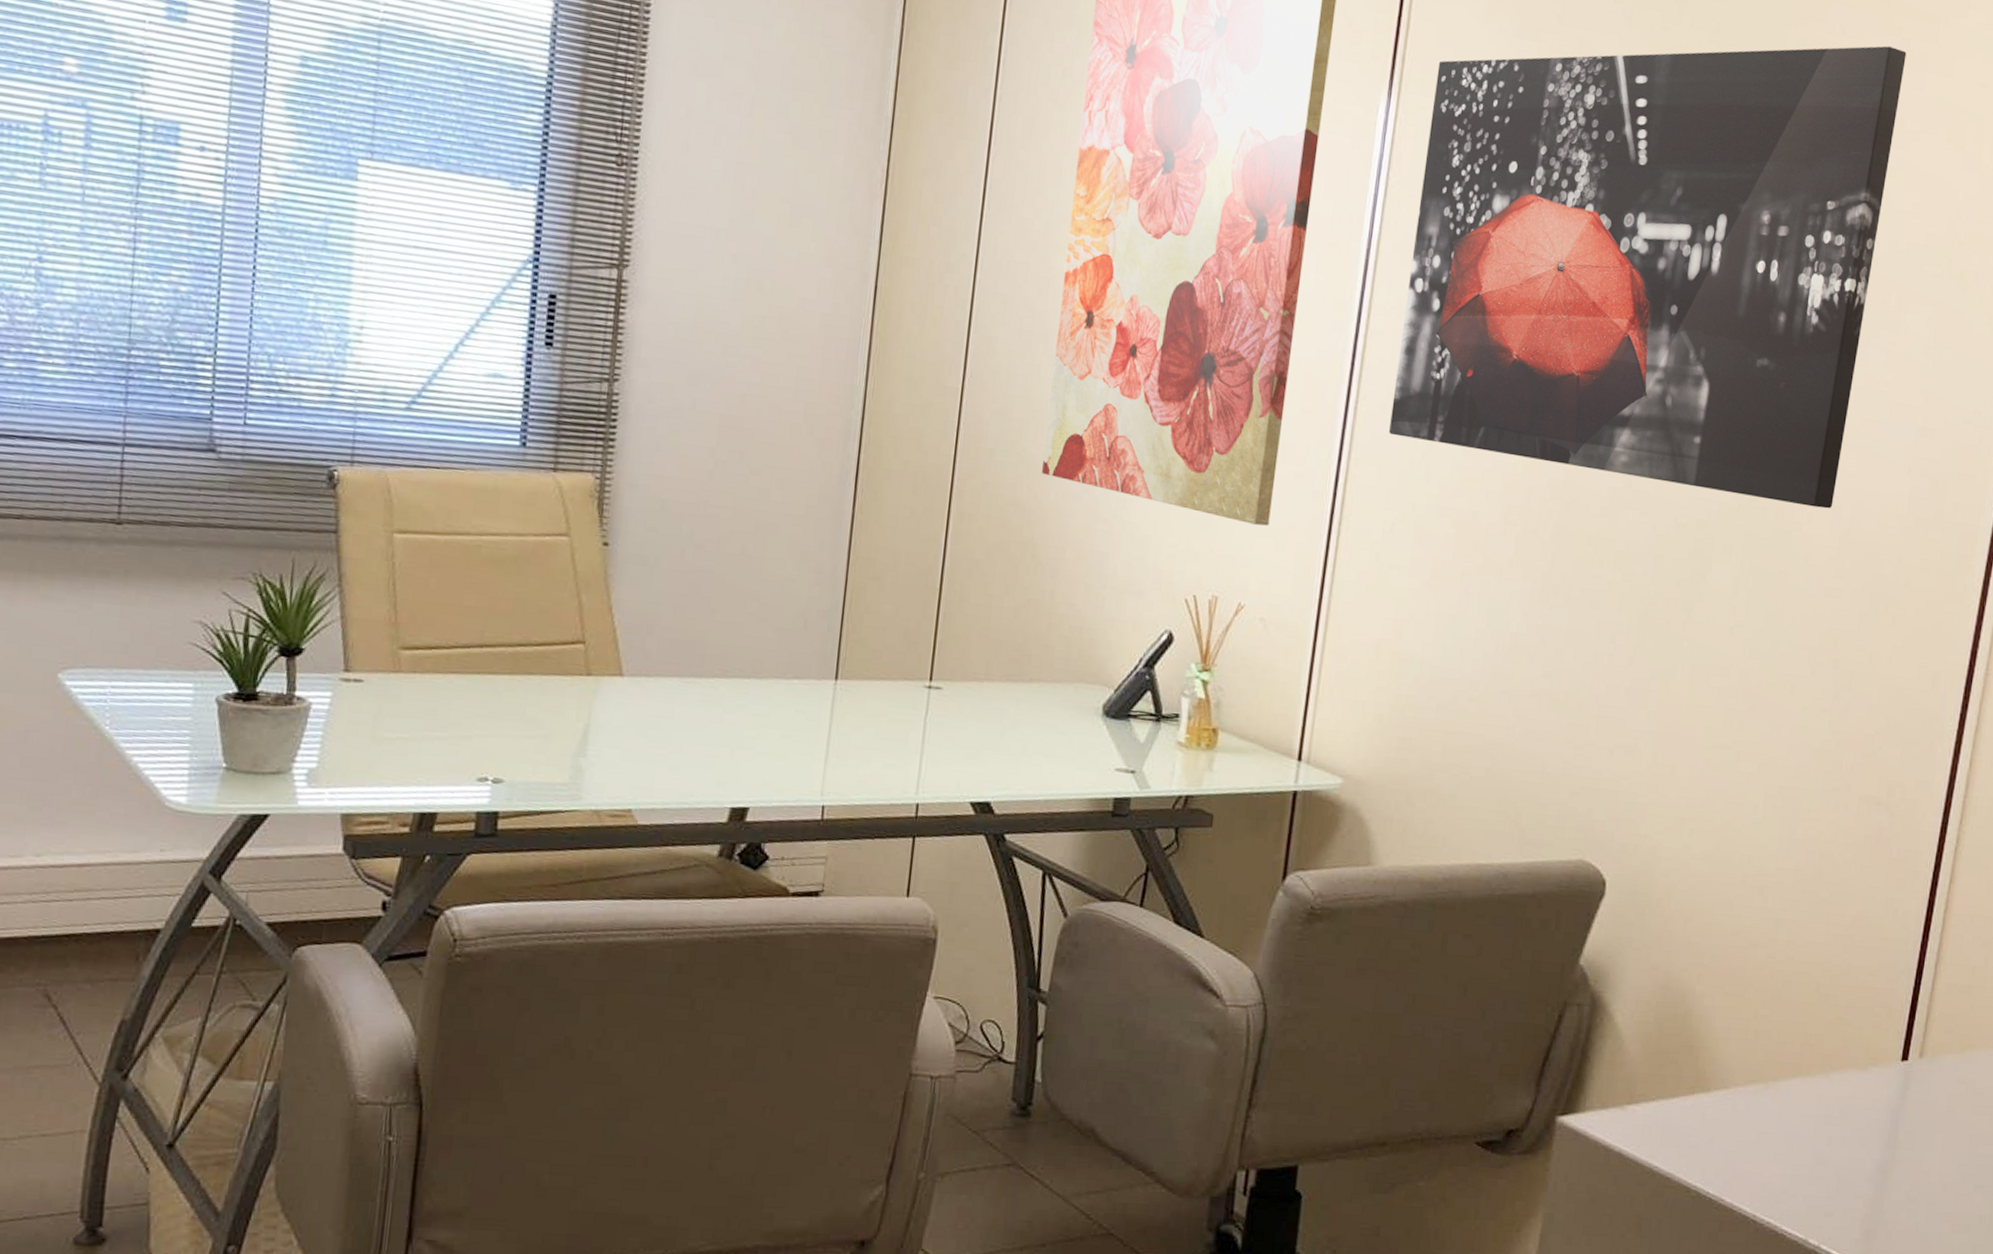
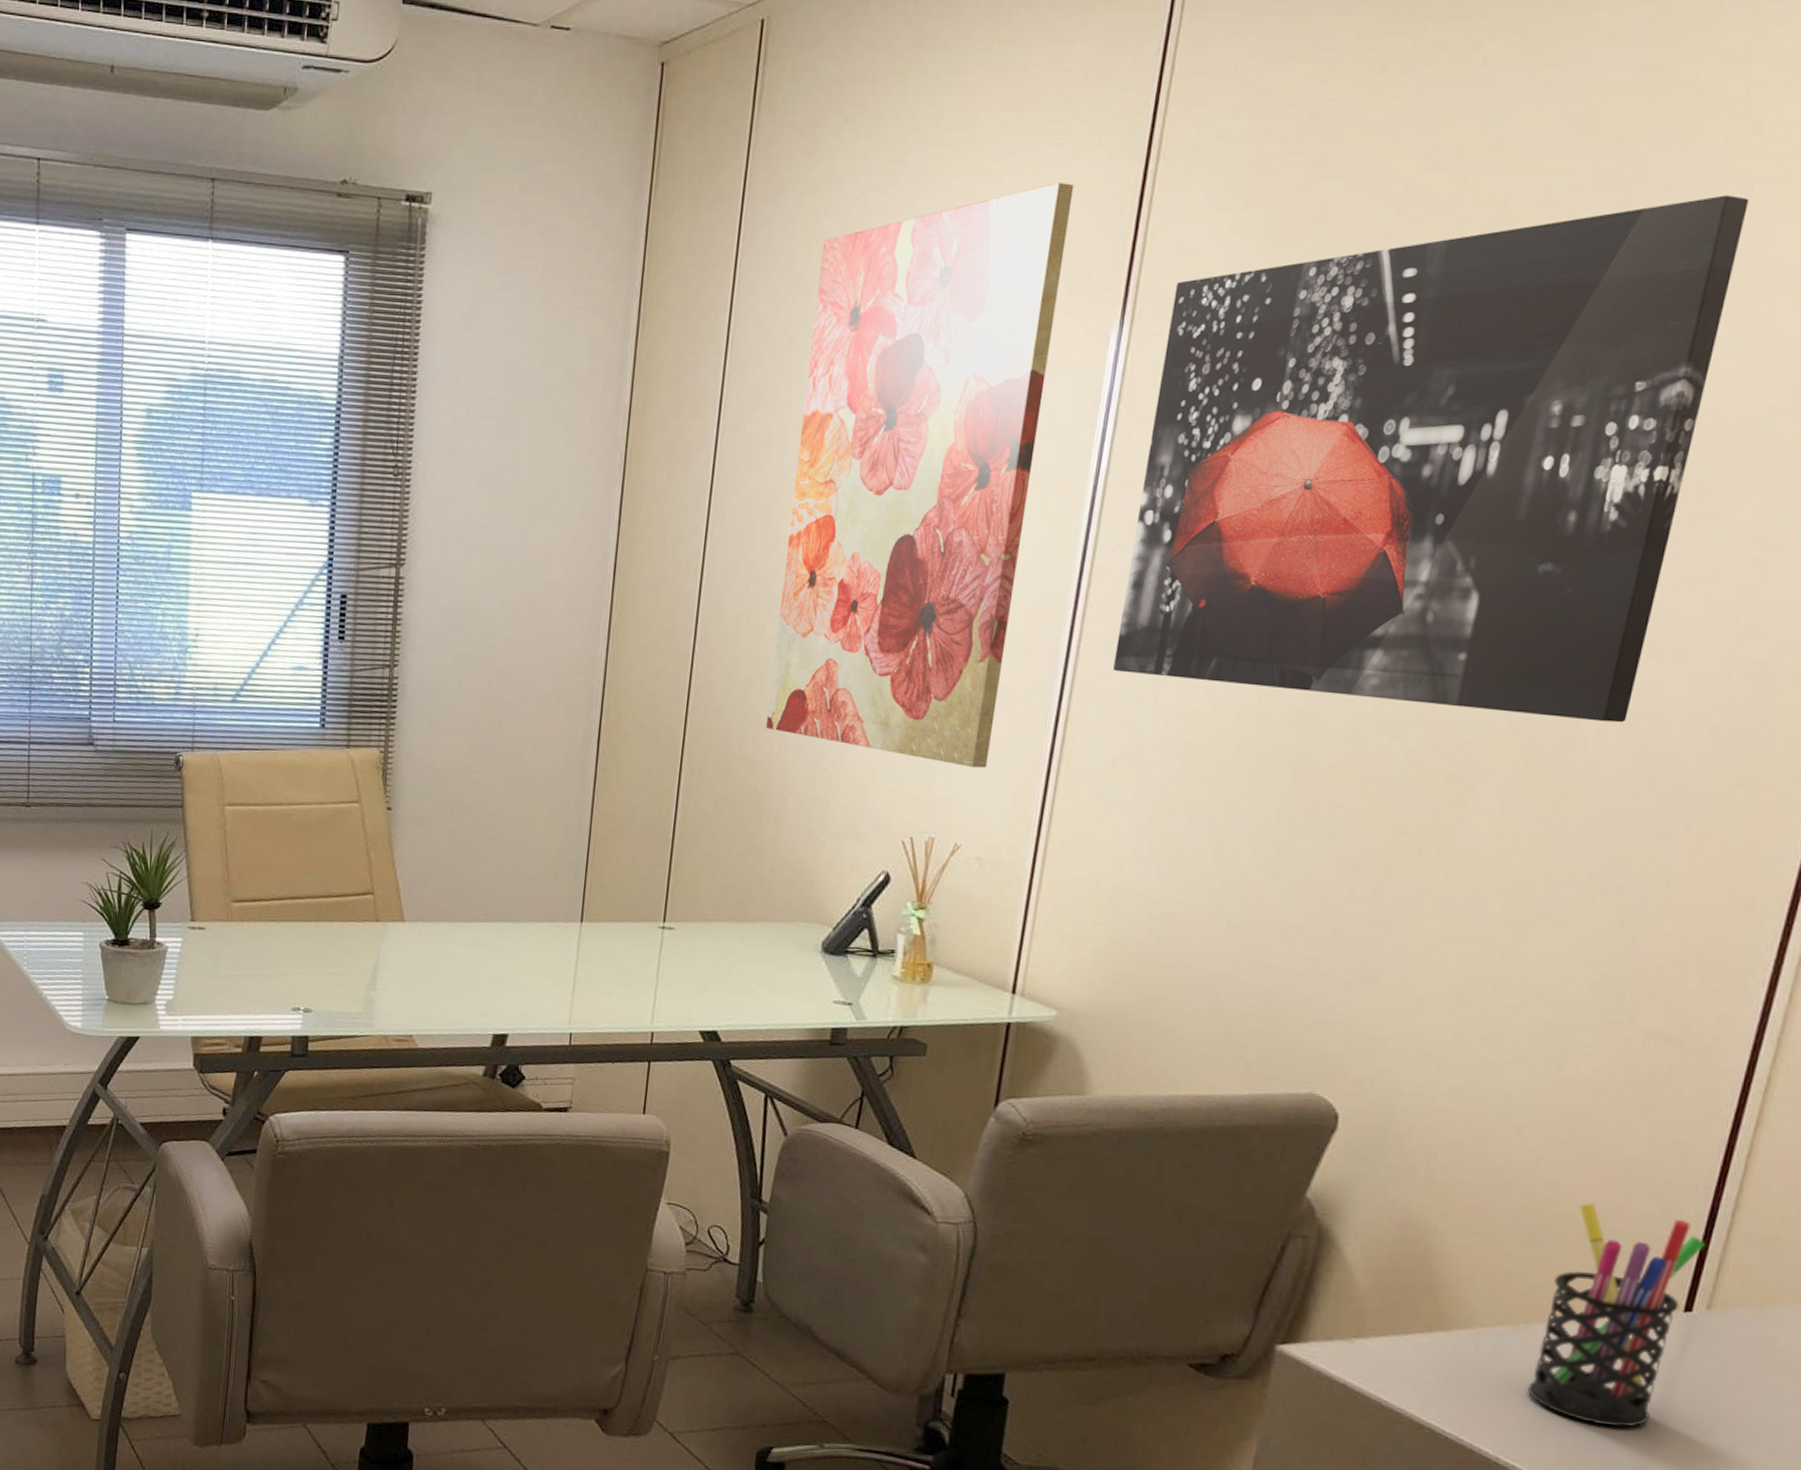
pen holder: none [1777,960,1915,1176] -> present [1527,1203,1705,1427]

